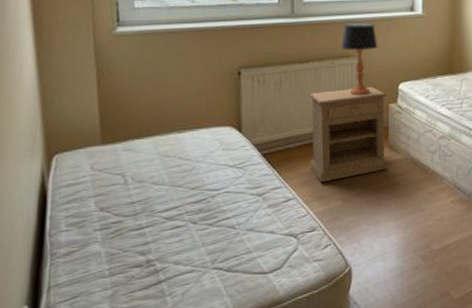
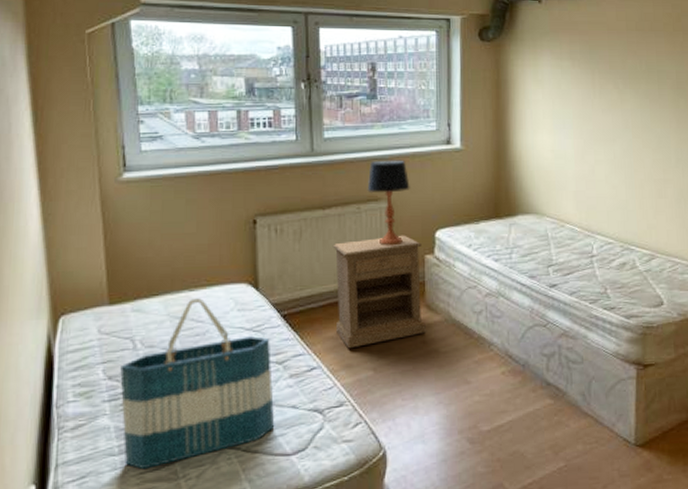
tote bag: none [111,139,254,290] -> present [120,298,275,470]

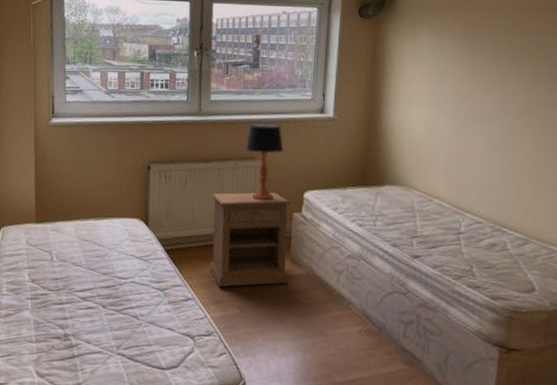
tote bag: present [120,298,275,470] -> none [39,226,155,358]

